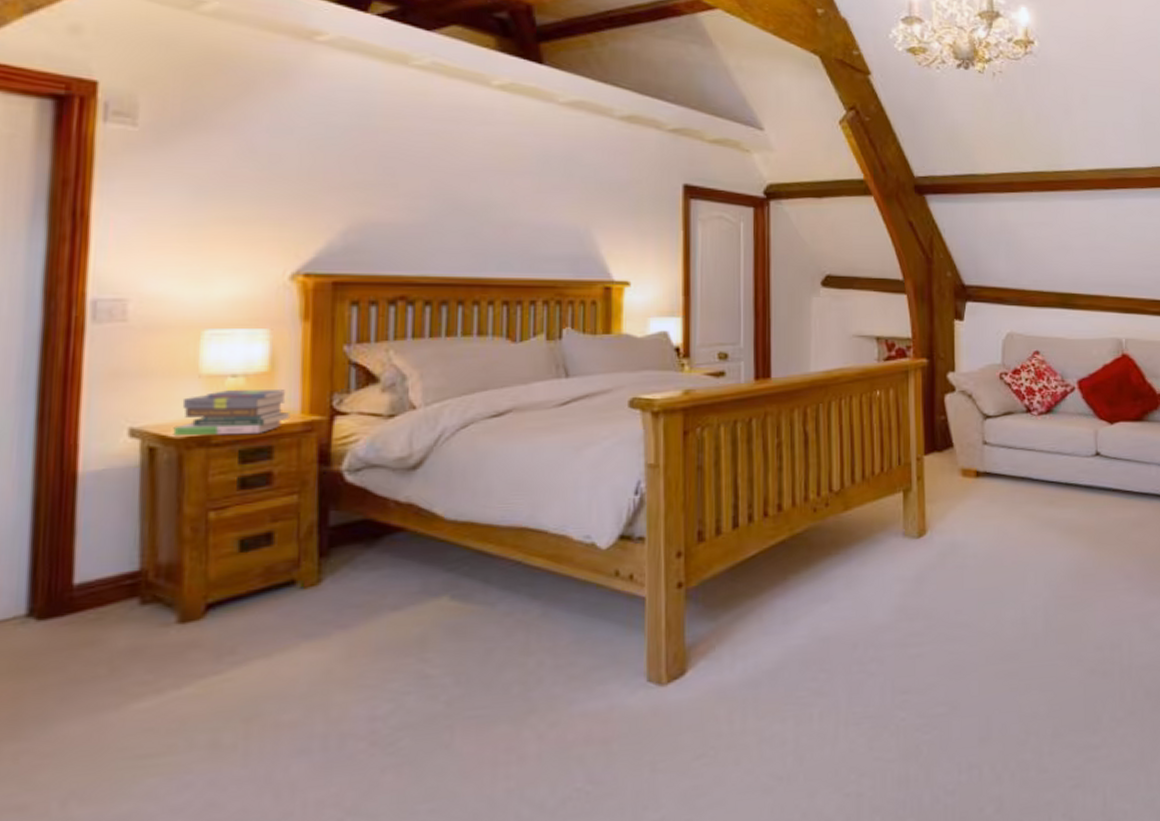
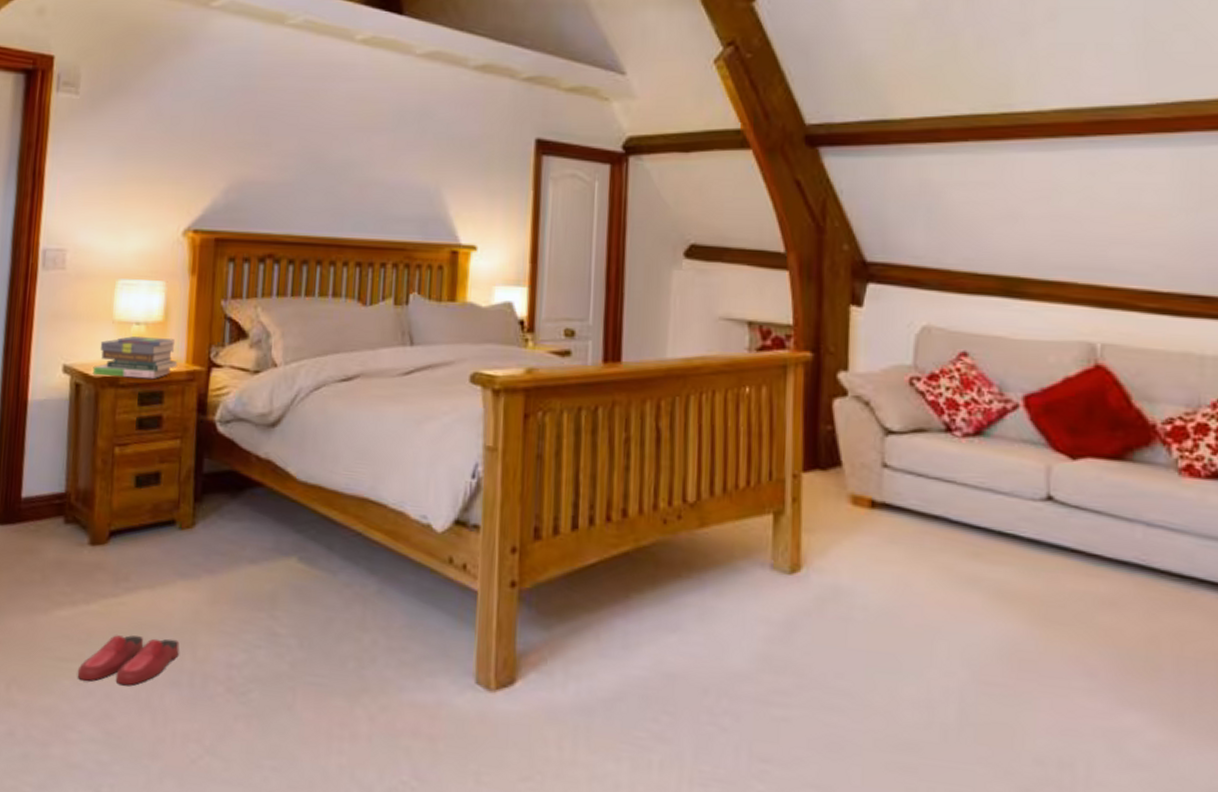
slippers: none [167,705,307,774] -> present [77,635,180,686]

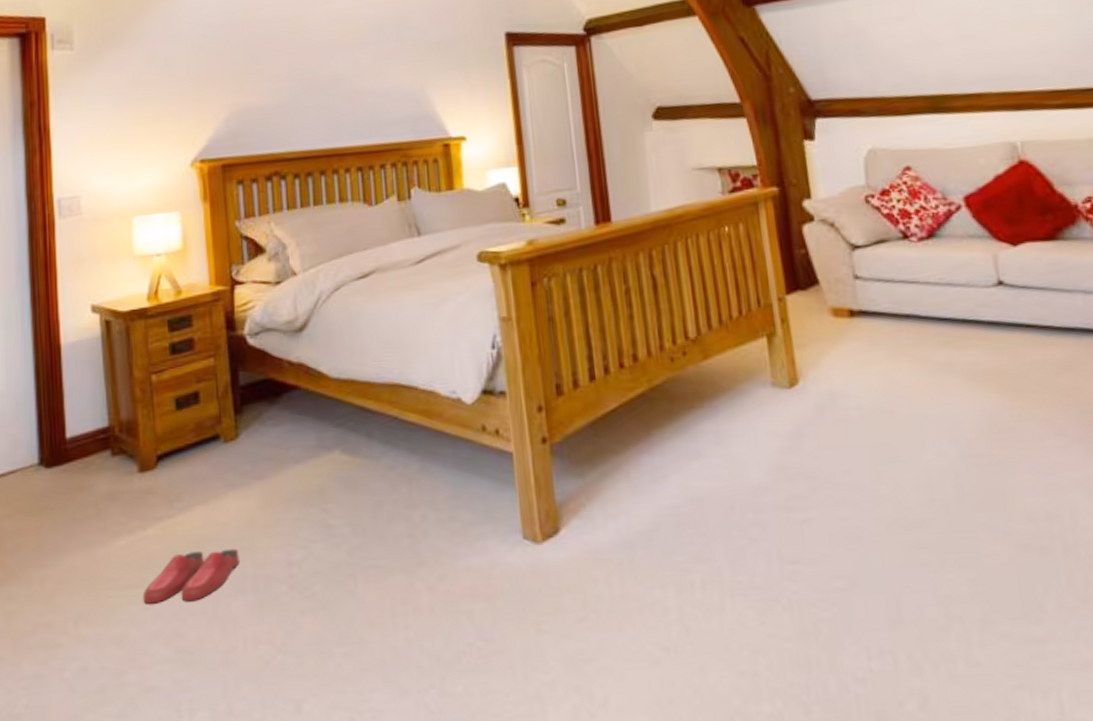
books: present [92,336,178,380] -> none [120,264,202,311]

